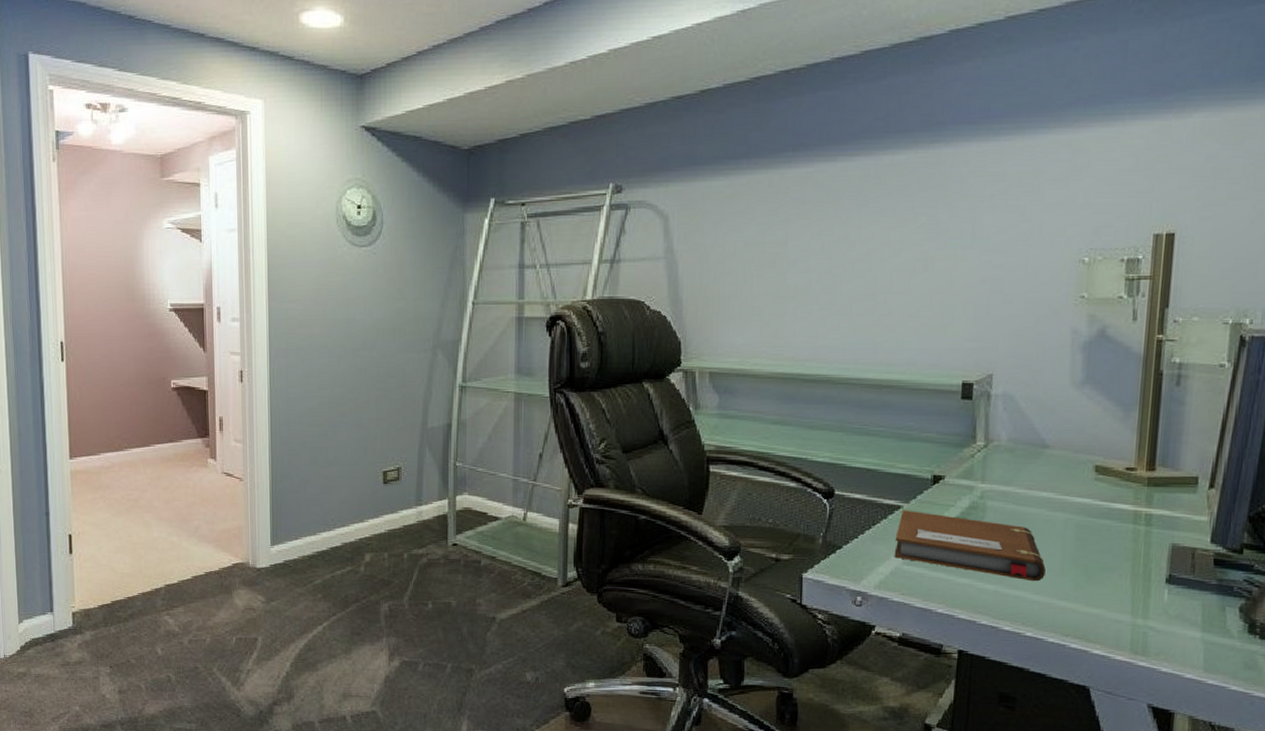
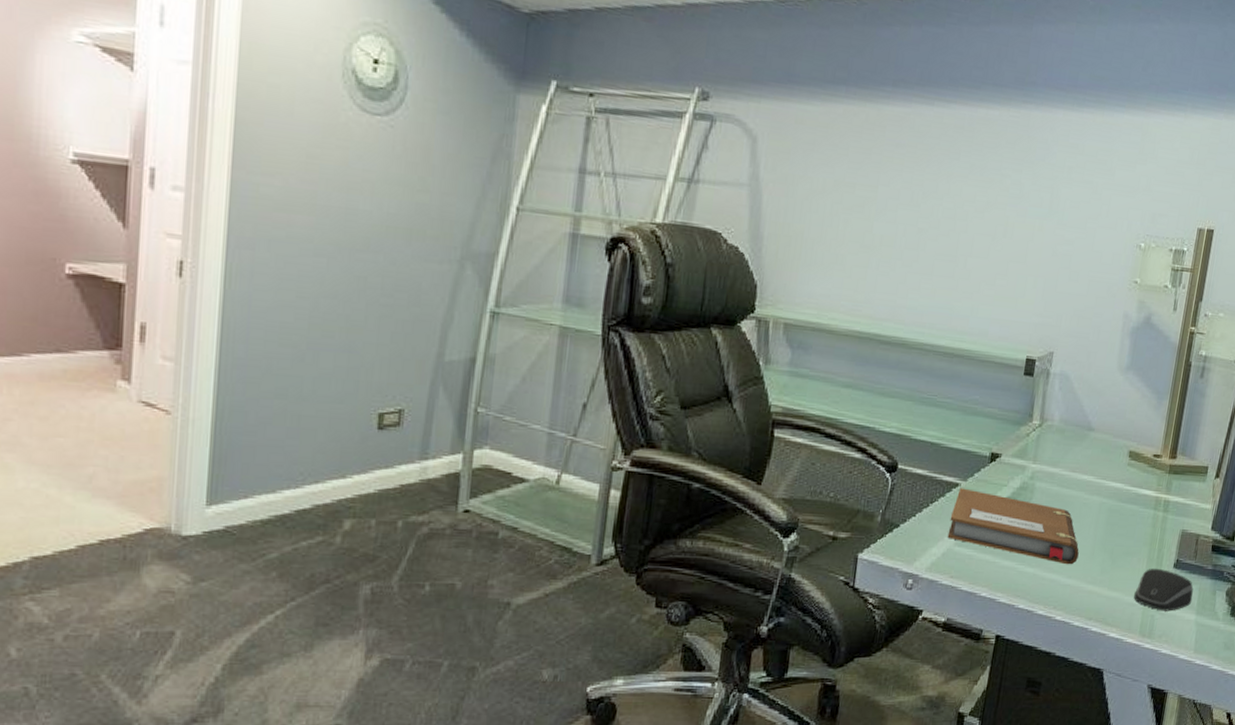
computer mouse: none [1119,583,1195,628] -> present [1134,568,1194,611]

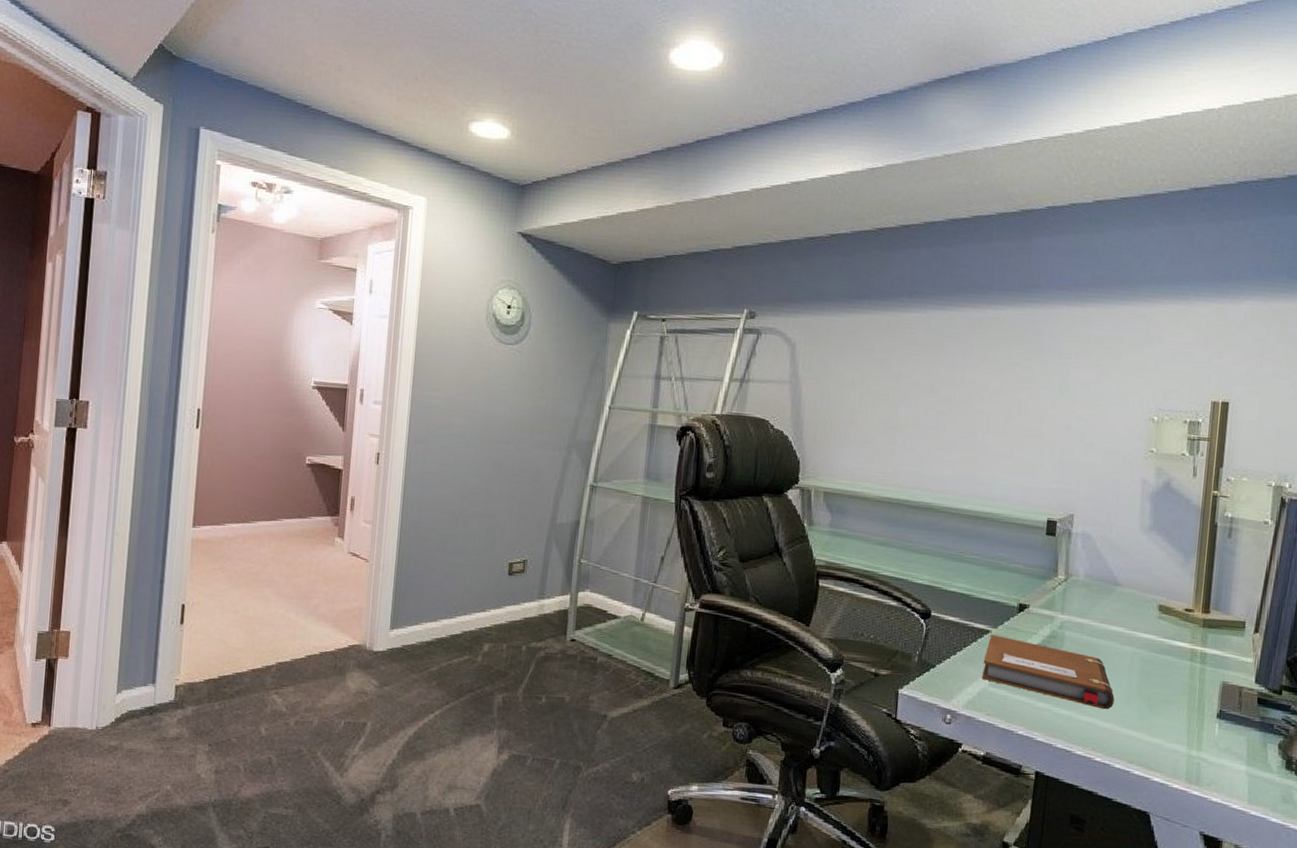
computer mouse: present [1134,568,1194,611] -> none [1176,717,1241,761]

